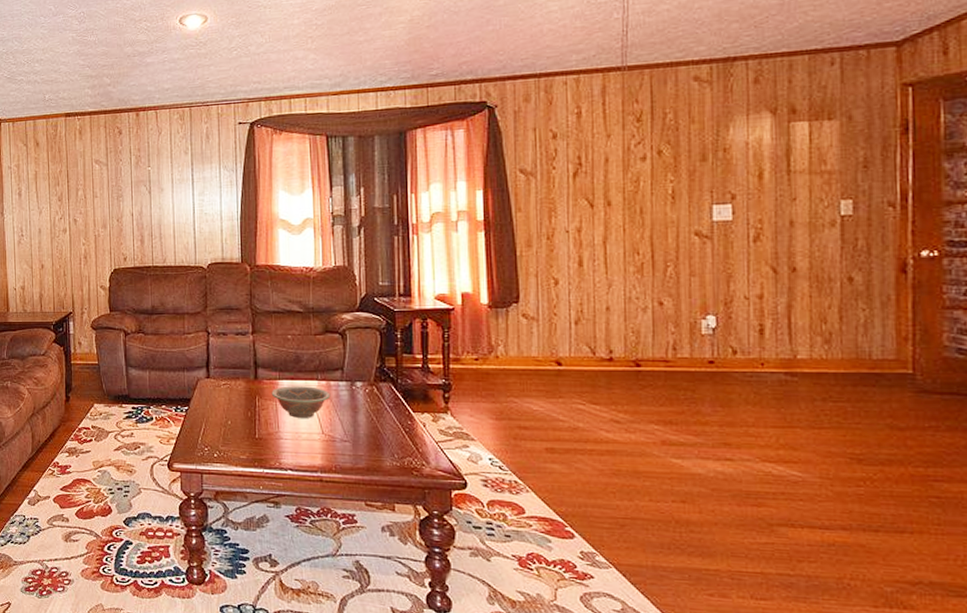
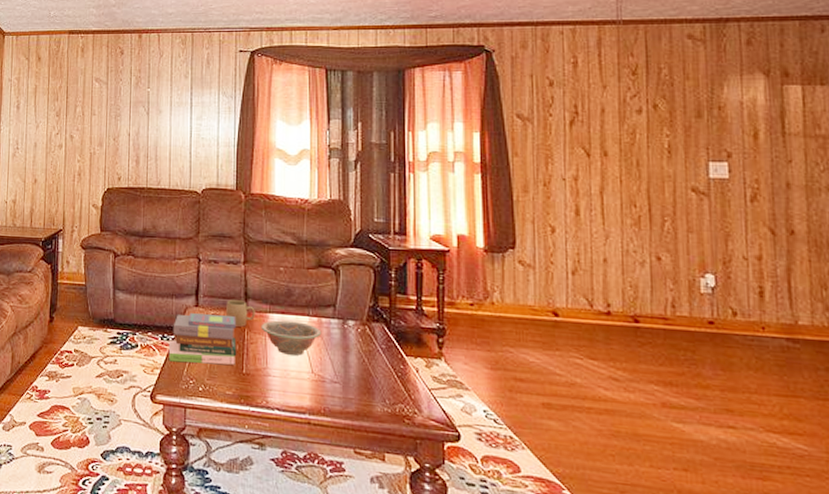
books: none [182,385,249,432] -> present [168,313,237,365]
mug: none [236,368,265,394] -> present [225,299,255,327]

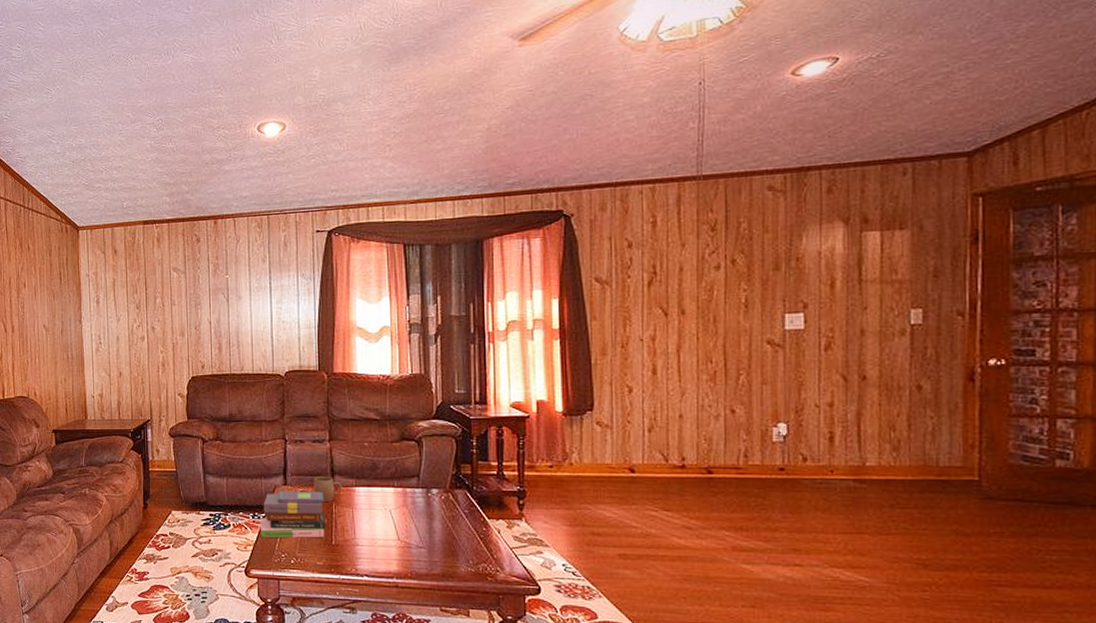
decorative bowl: present [261,320,322,356] -> none [348,493,407,525]

